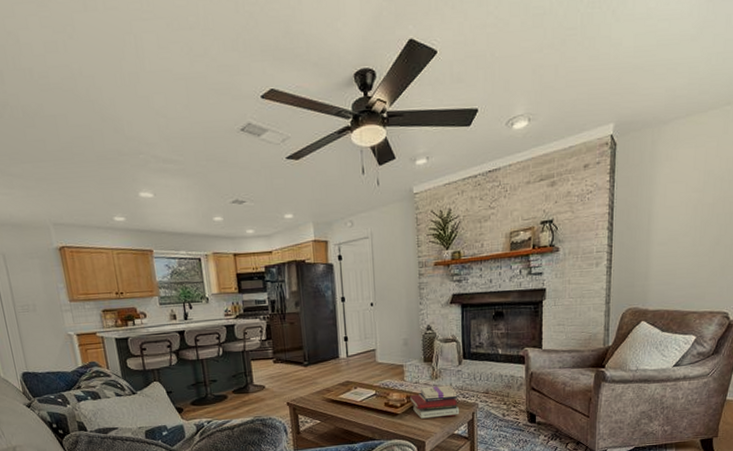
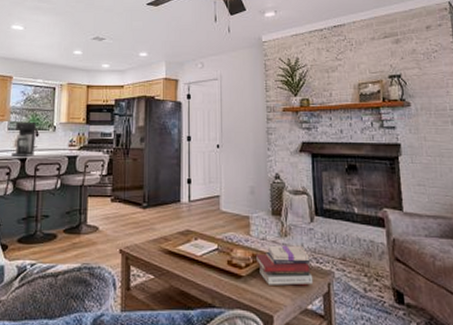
coffee maker: none [166,296,192,330] -> present [11,123,36,157]

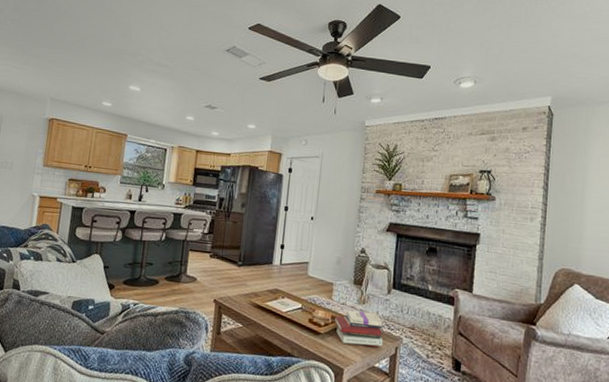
coffee maker: present [11,123,36,157] -> none [122,178,147,210]

